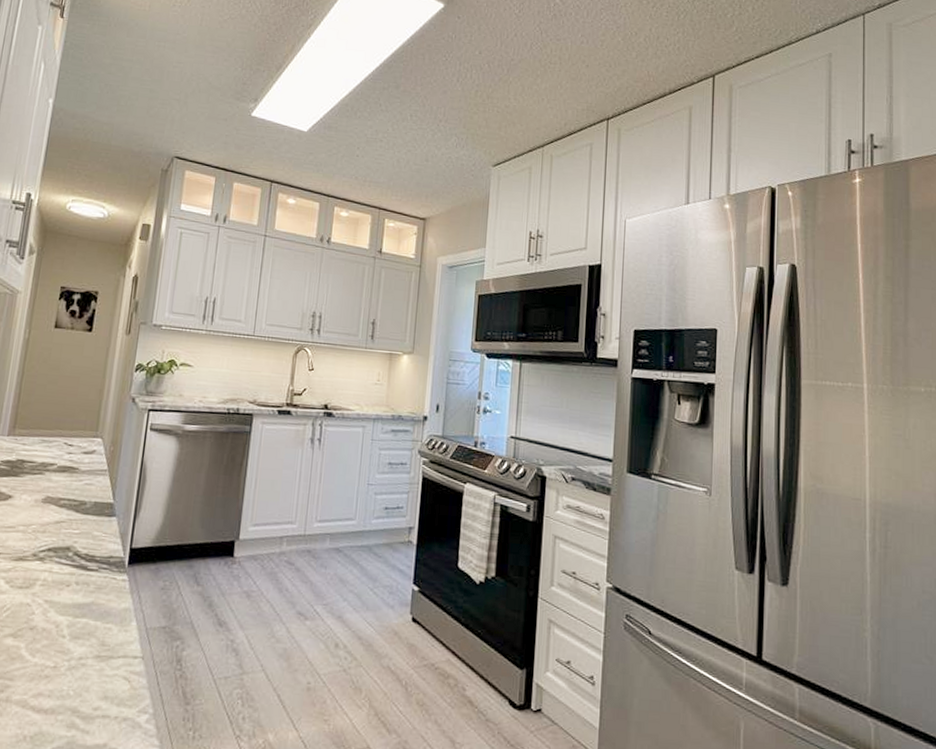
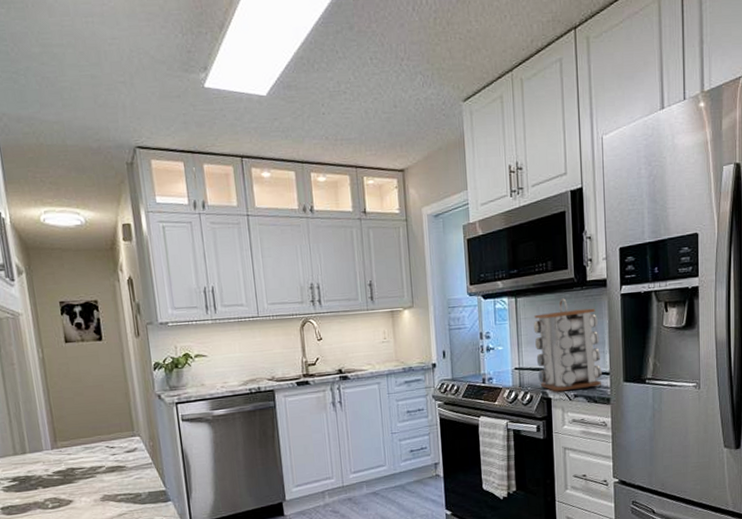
spice rack: none [535,371,605,474] -> present [533,298,602,392]

